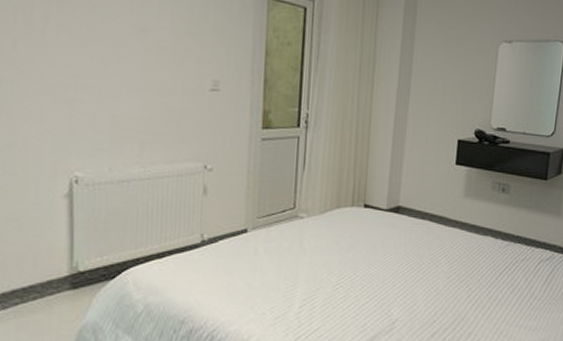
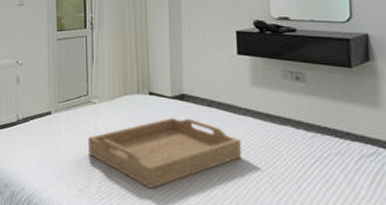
serving tray: none [290,231,448,309] -> present [88,117,243,190]

